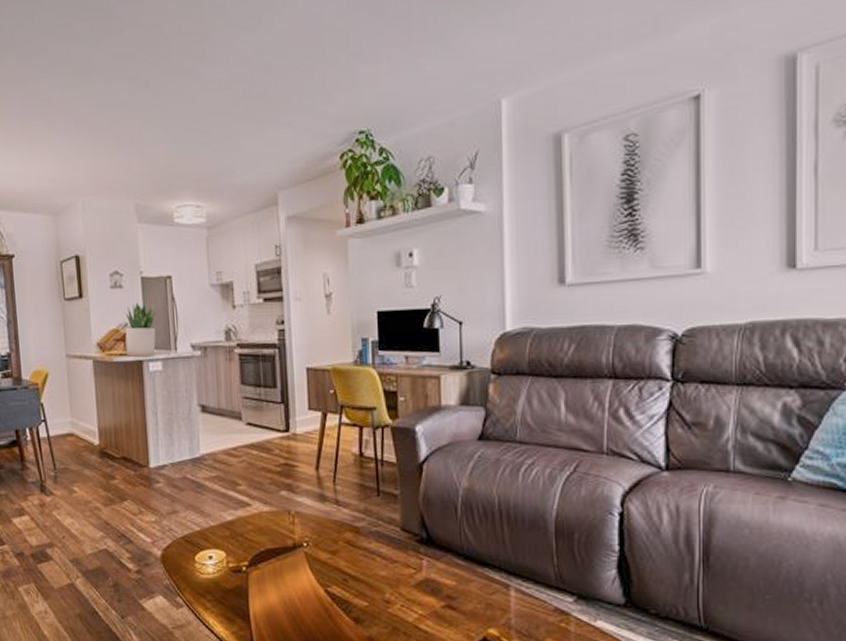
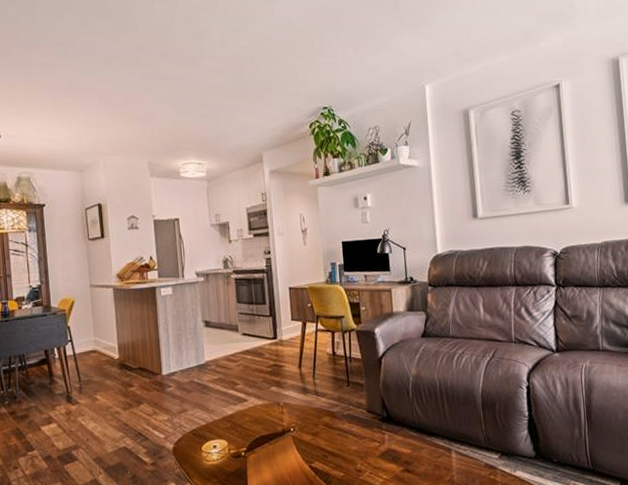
planter: present [125,301,156,357] -> none [140,239,167,284]

